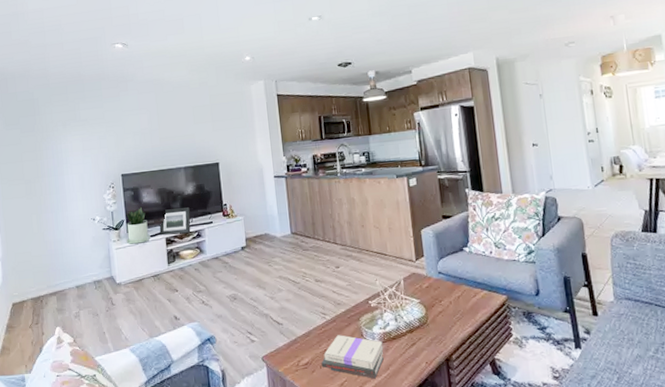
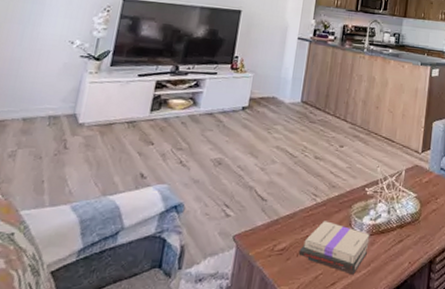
planter: present [125,207,151,244] -> none [106,40,140,82]
picture frame: present [159,207,191,236] -> none [150,49,195,80]

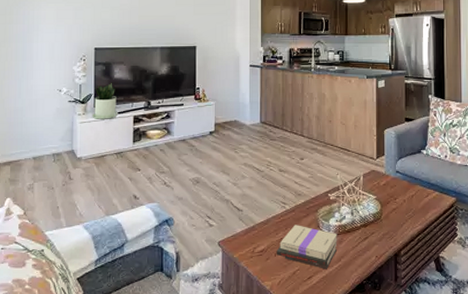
planter: none [106,40,140,82] -> present [92,83,119,119]

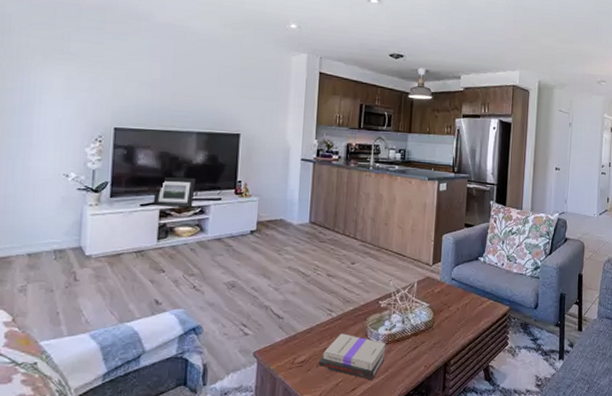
planter: present [92,83,119,119] -> none [107,170,141,212]
picture frame: none [128,88,162,113] -> present [153,177,196,208]

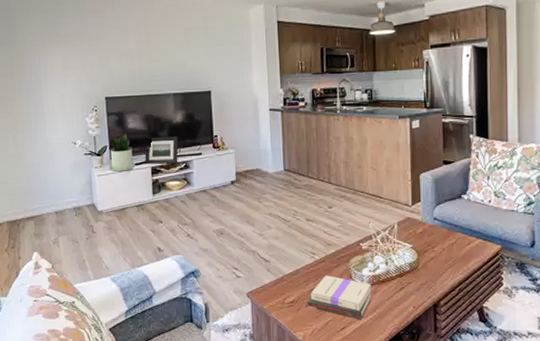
planter: none [107,170,141,212] -> present [109,134,136,172]

